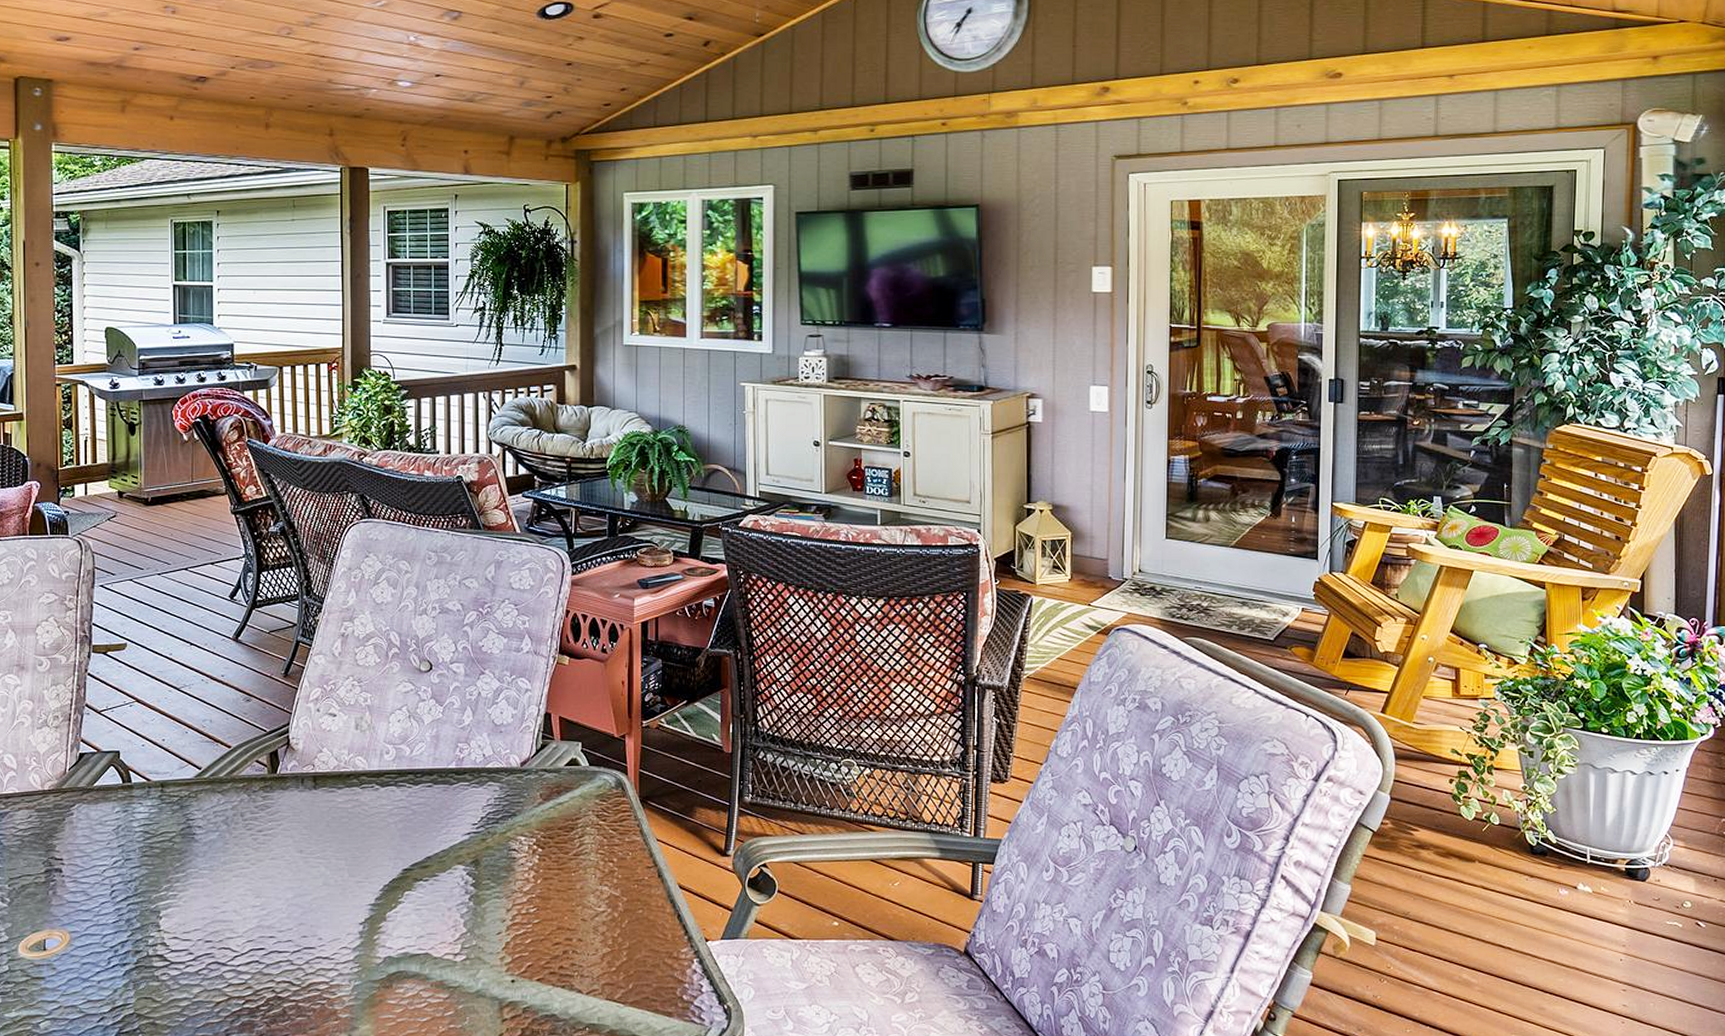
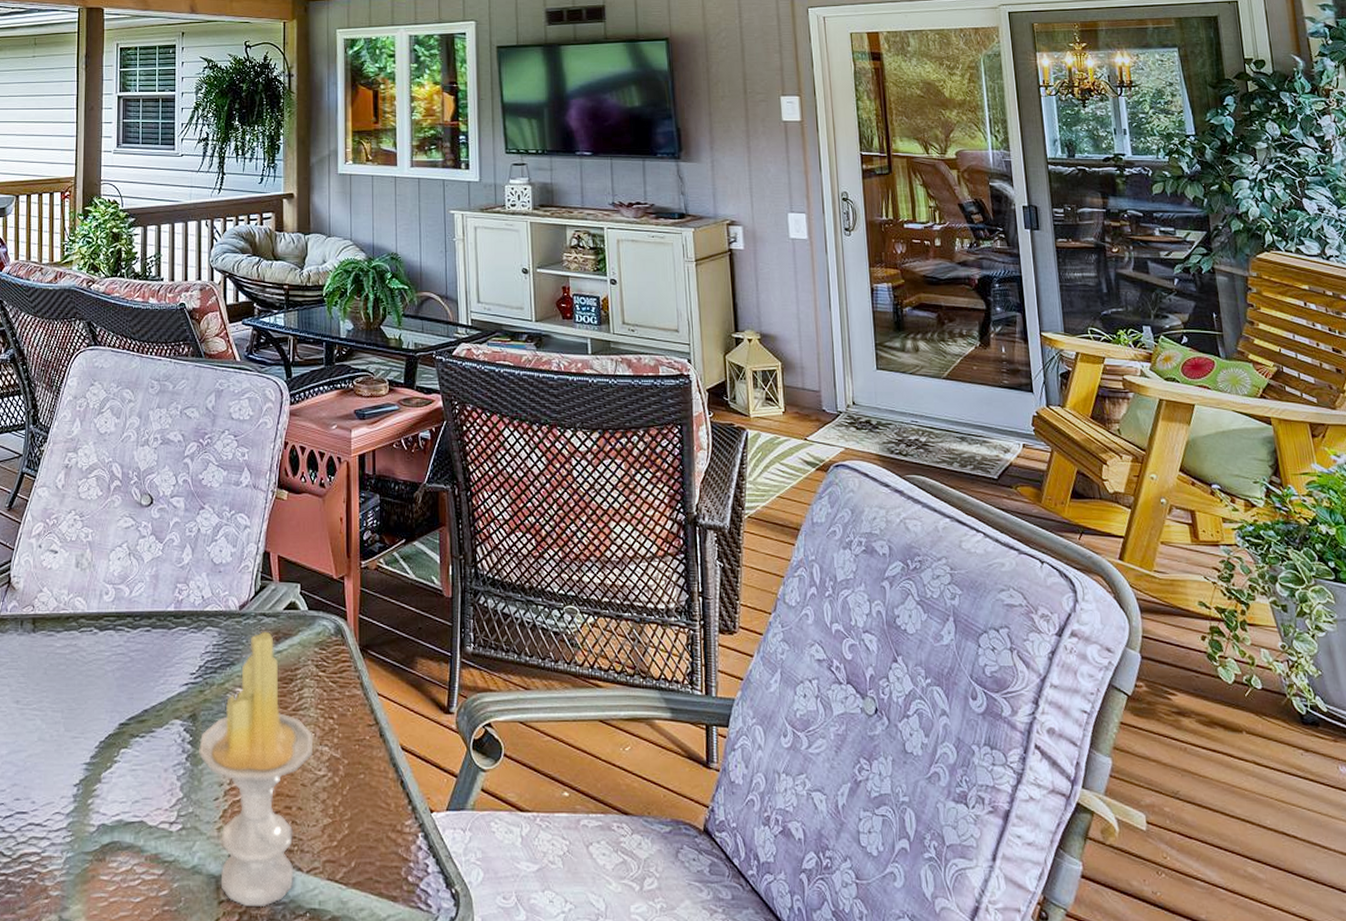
candle: none [482,785,593,1024] -> present [199,631,312,908]

